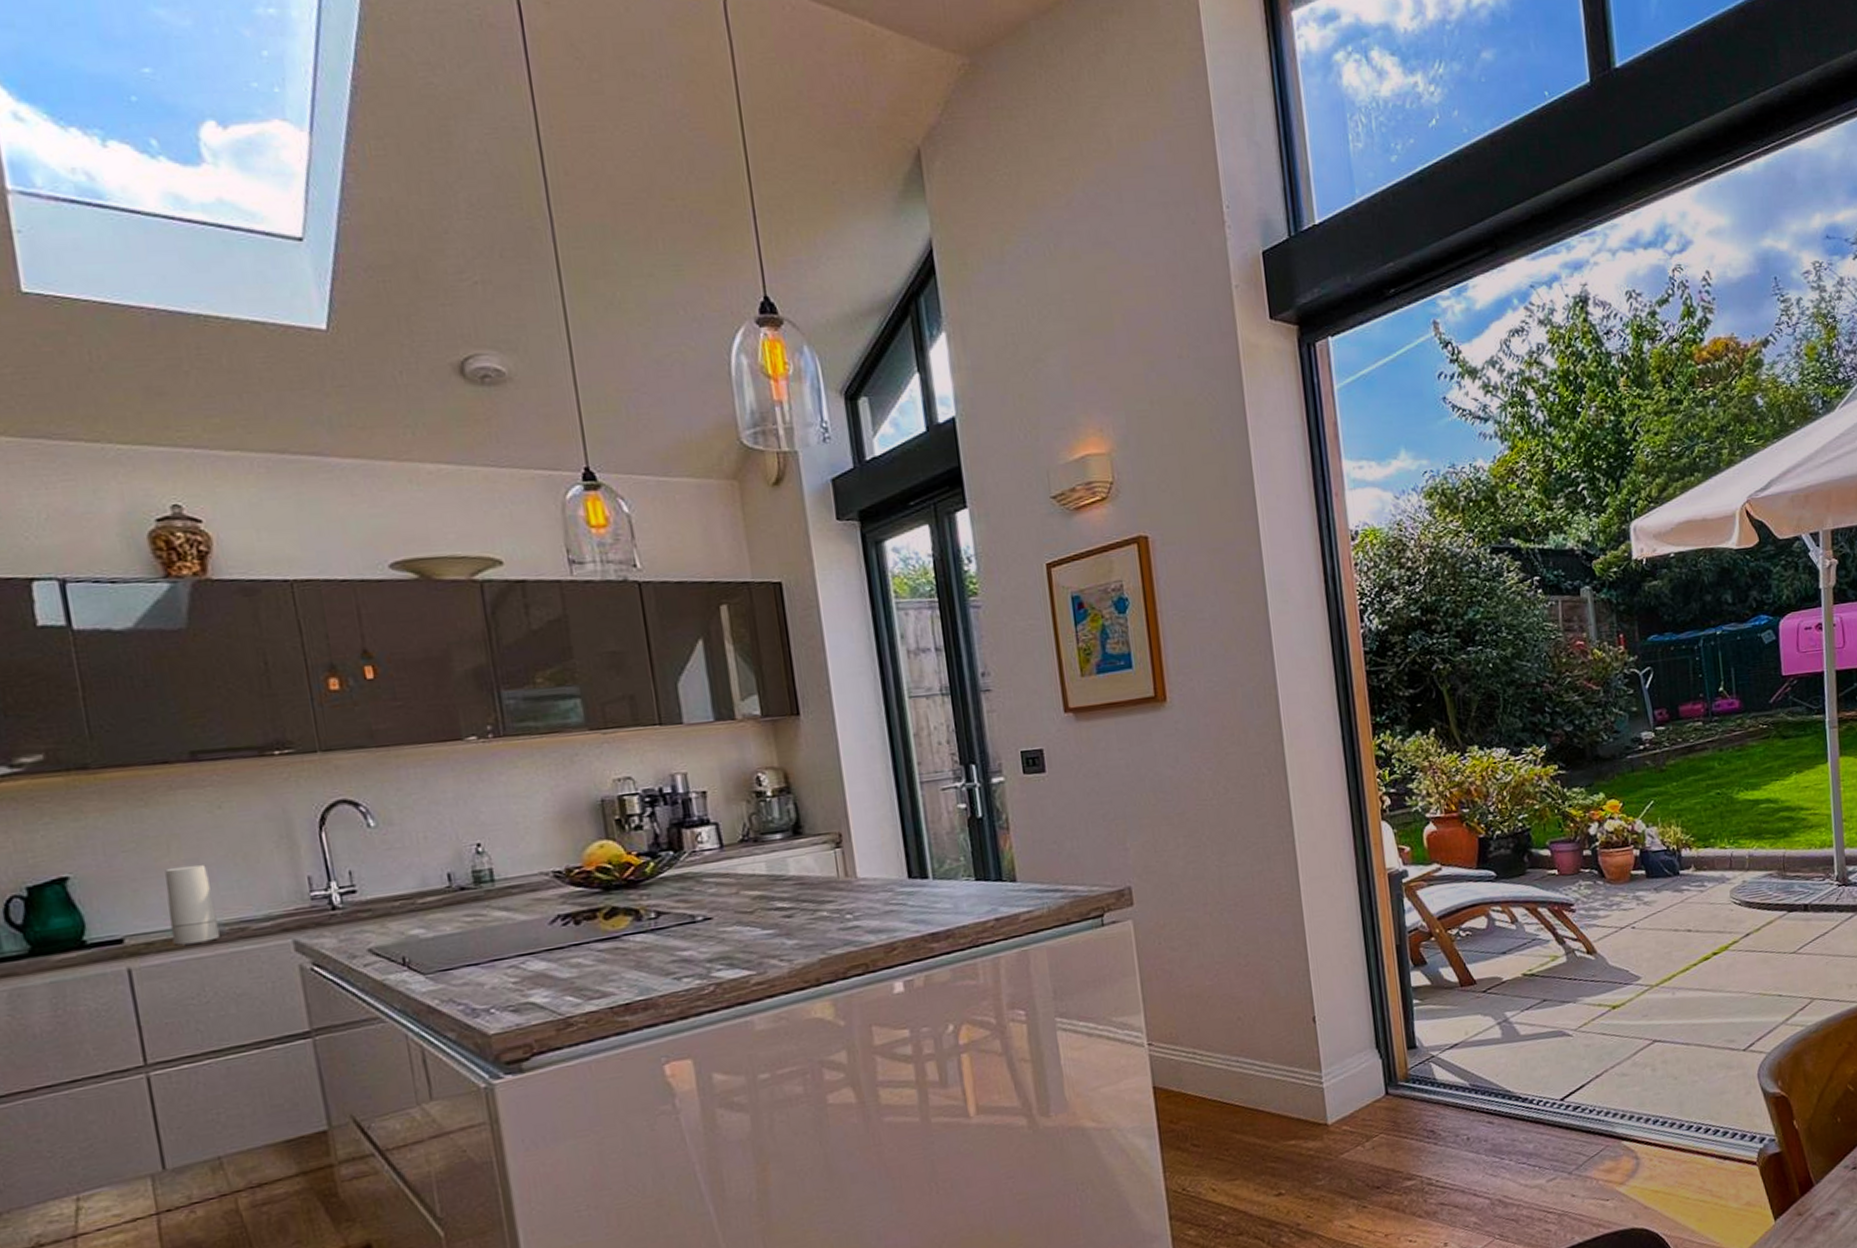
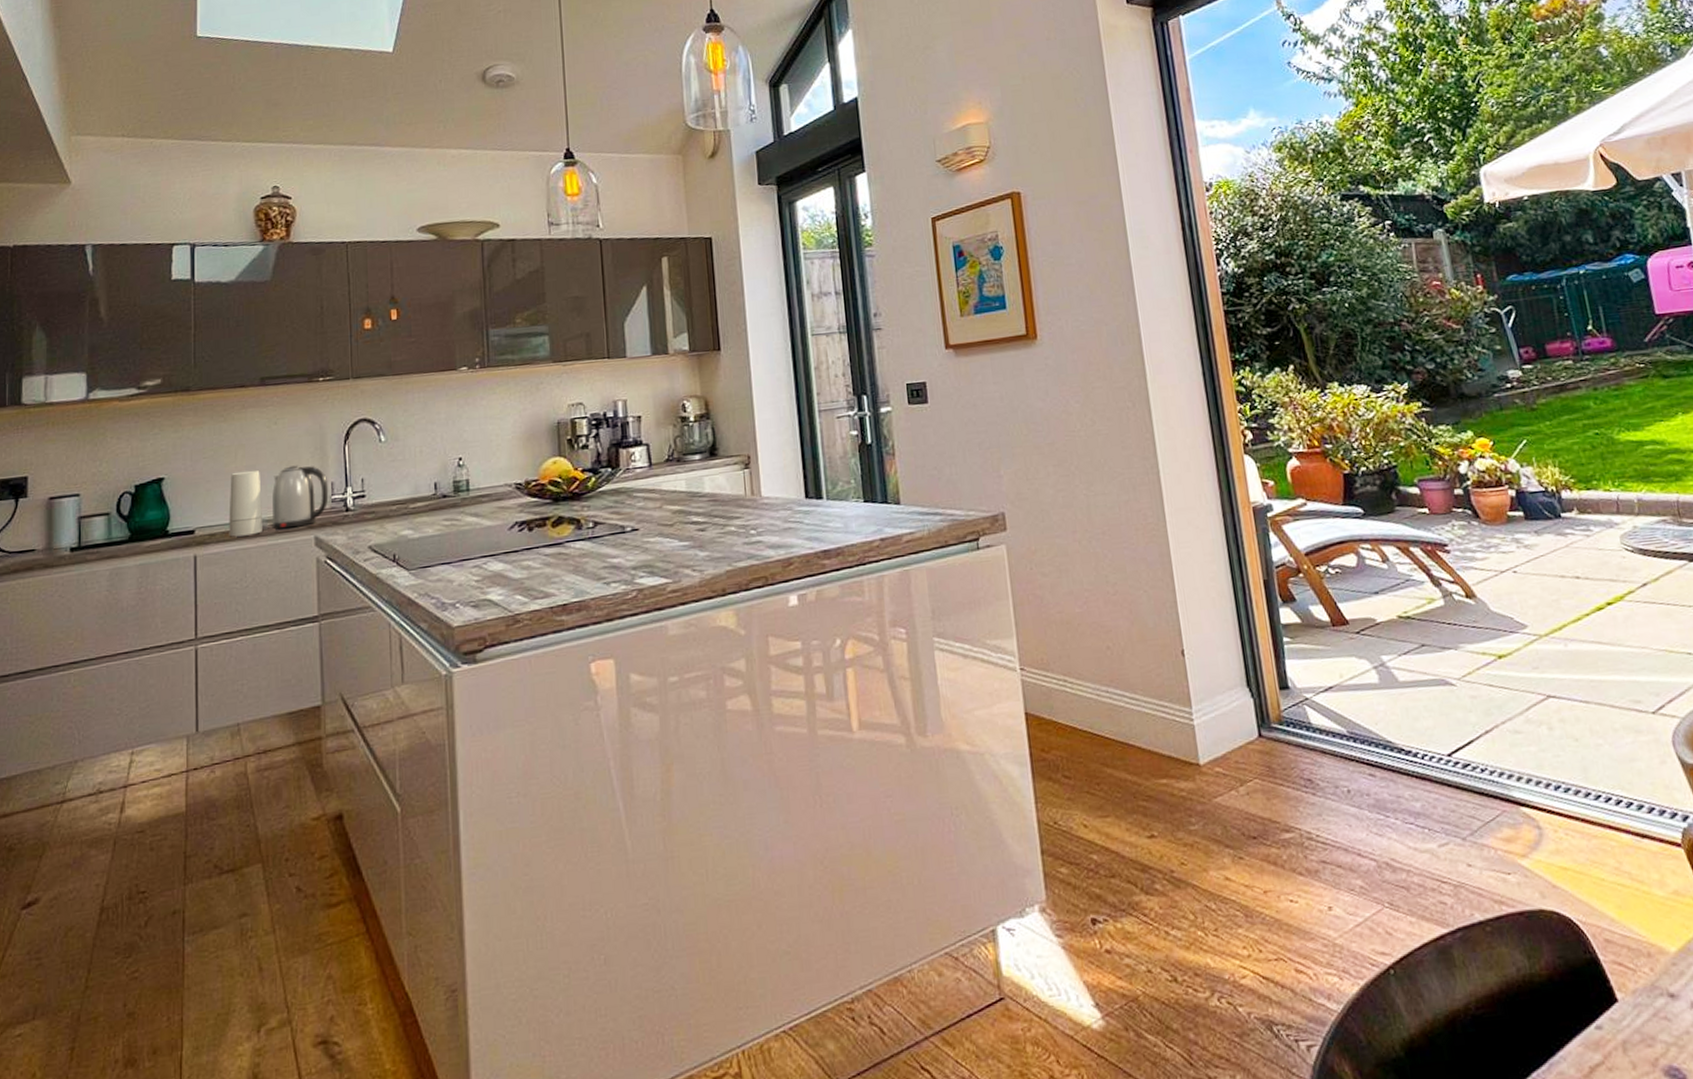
kettle: none [226,857,307,935] -> present [272,465,329,530]

